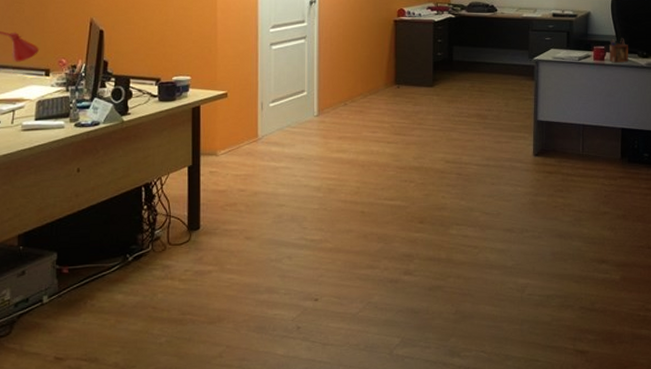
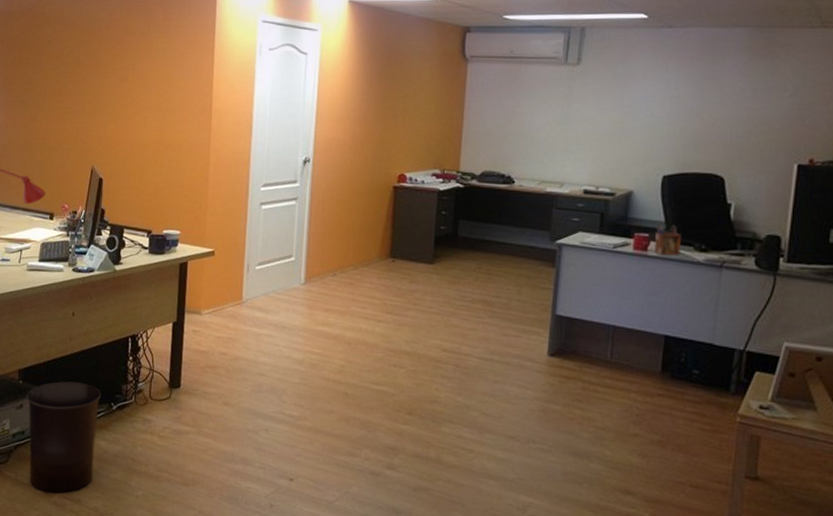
waste bin: none [29,239,114,357] -> present [26,381,101,494]

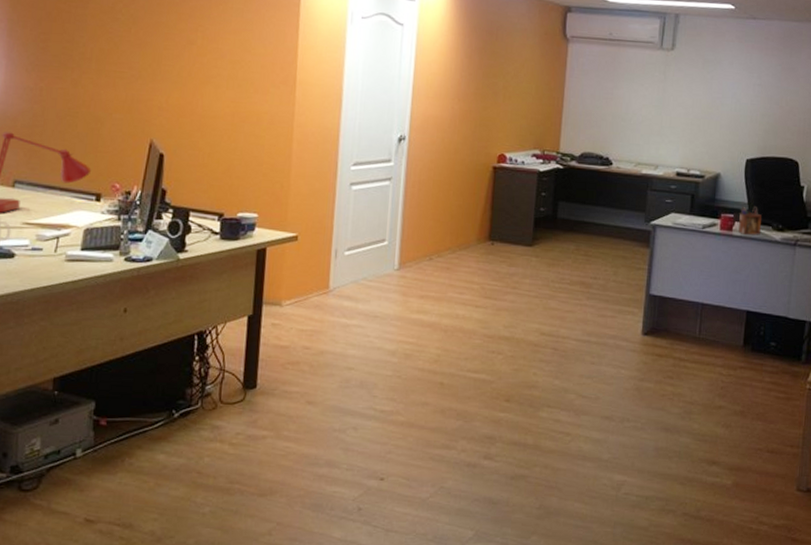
waste bin: present [26,381,101,494] -> none [63,389,160,520]

